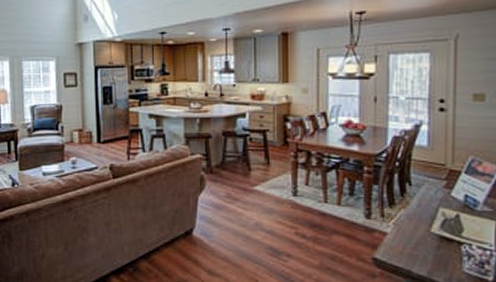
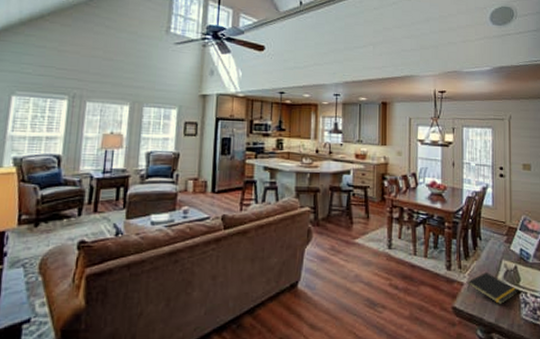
notepad: none [392,221,460,256] -> present [467,272,518,304]

